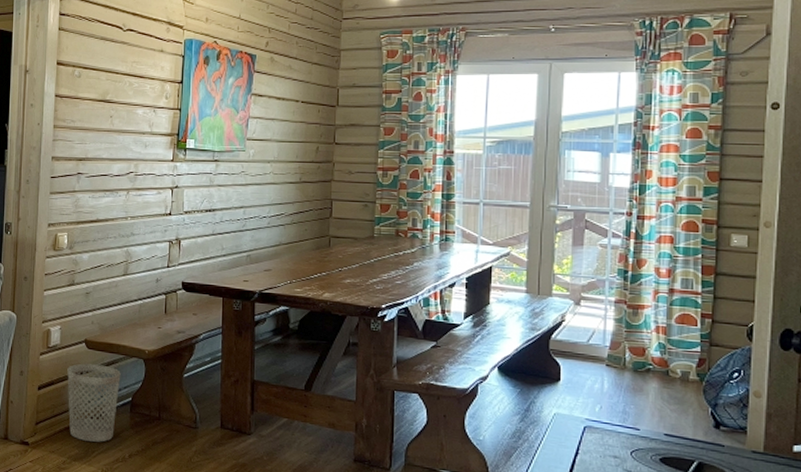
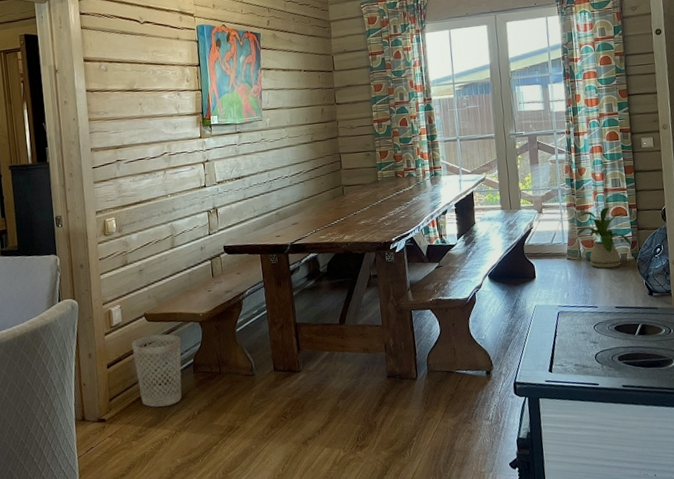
house plant: none [622,311,708,387] -> present [573,207,635,269]

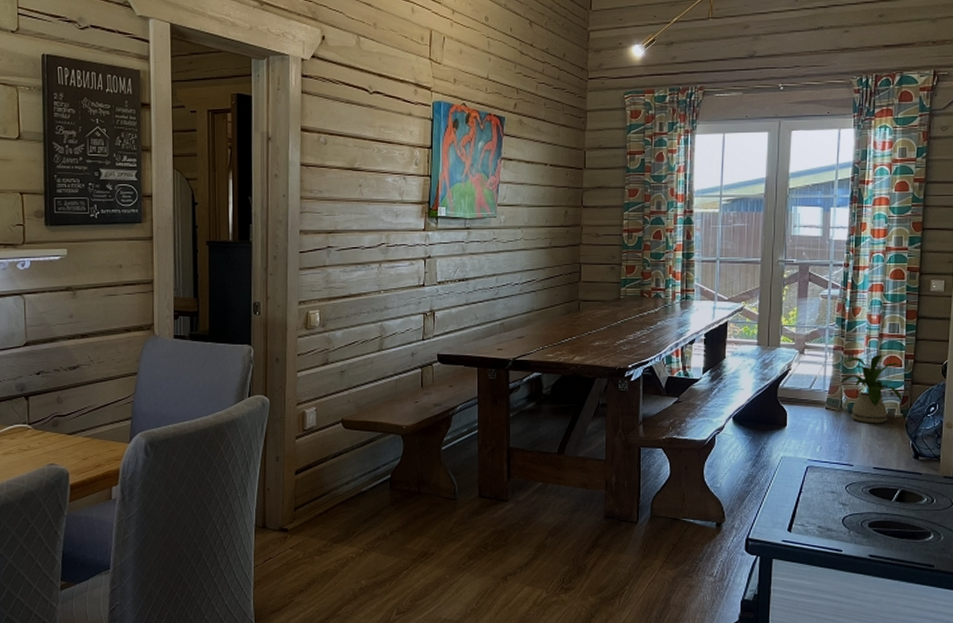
wastebasket: present [132,334,182,407] -> none [325,444,379,522]

